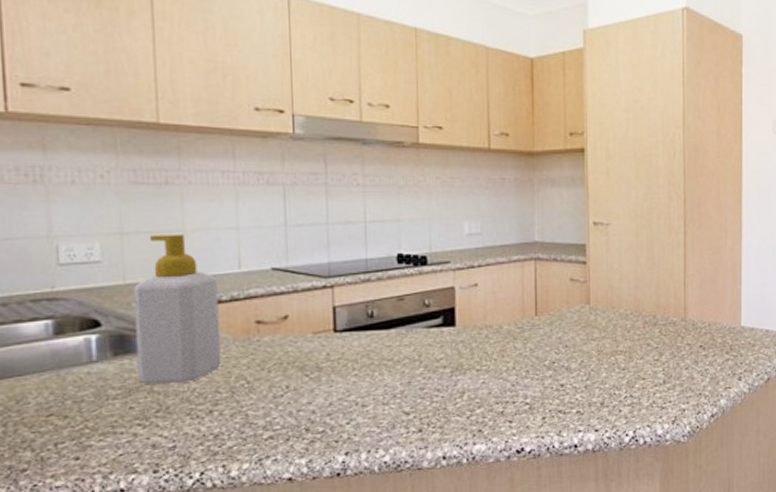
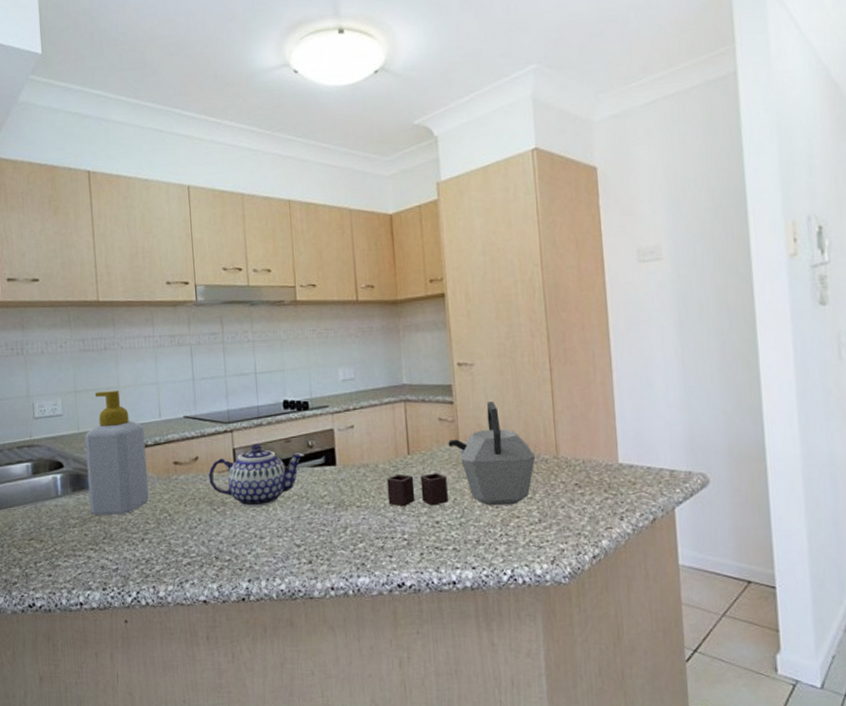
teapot: none [301,301,420,372] -> present [208,443,305,507]
kettle: none [511,263,665,370] -> present [387,402,536,507]

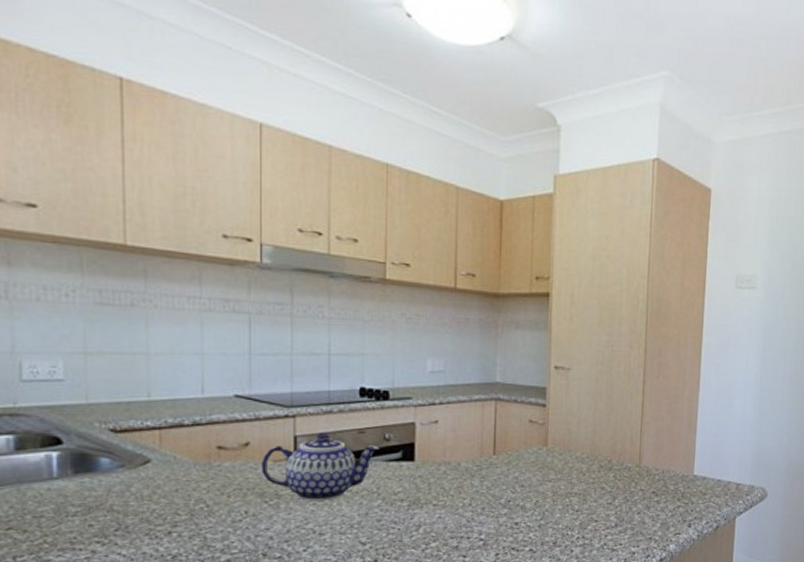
soap bottle: present [85,391,149,515] -> none [96,356,181,503]
kettle: present [387,402,536,507] -> none [468,408,620,509]

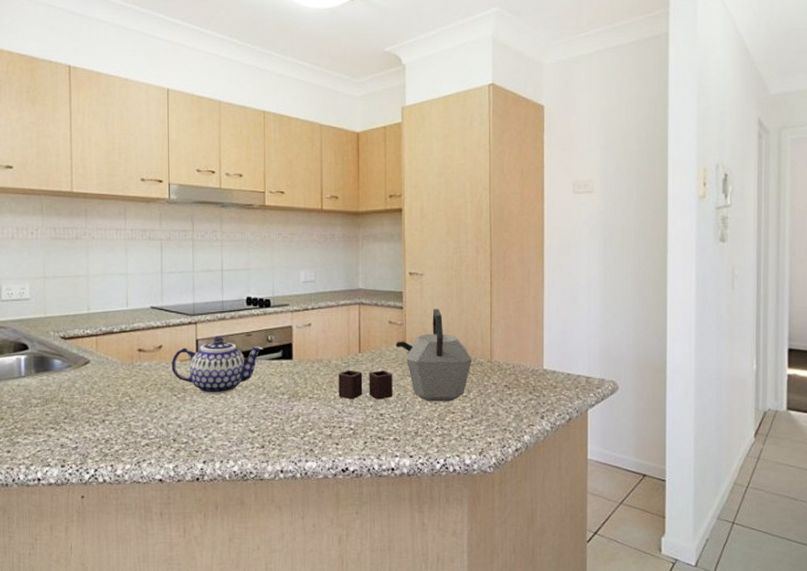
kettle: none [468,408,620,509] -> present [338,309,473,402]

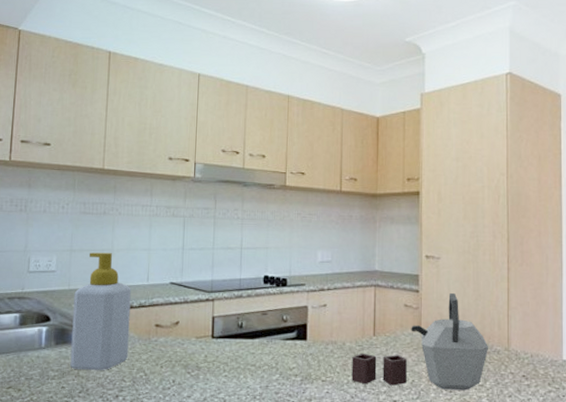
soap bottle: none [51,279,112,396] -> present [70,253,131,370]
teapot: present [171,336,264,394] -> none [187,314,279,374]

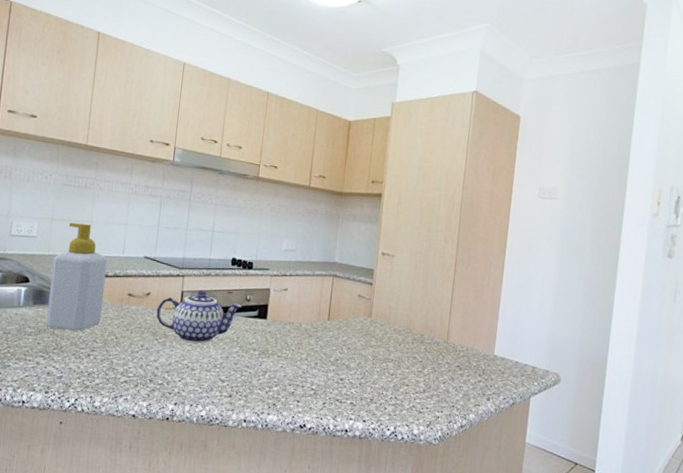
teapot: none [187,314,279,374] -> present [156,290,242,344]
kettle: present [351,293,489,391] -> none [304,288,431,375]

